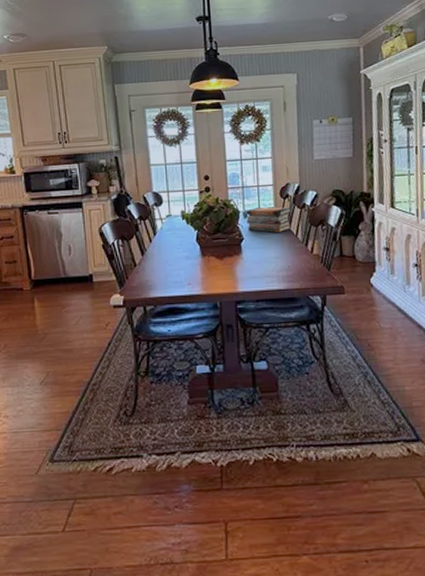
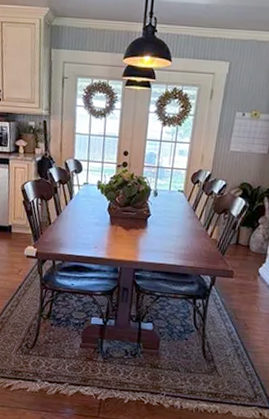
book stack: present [246,206,291,233] -> none [156,187,199,214]

